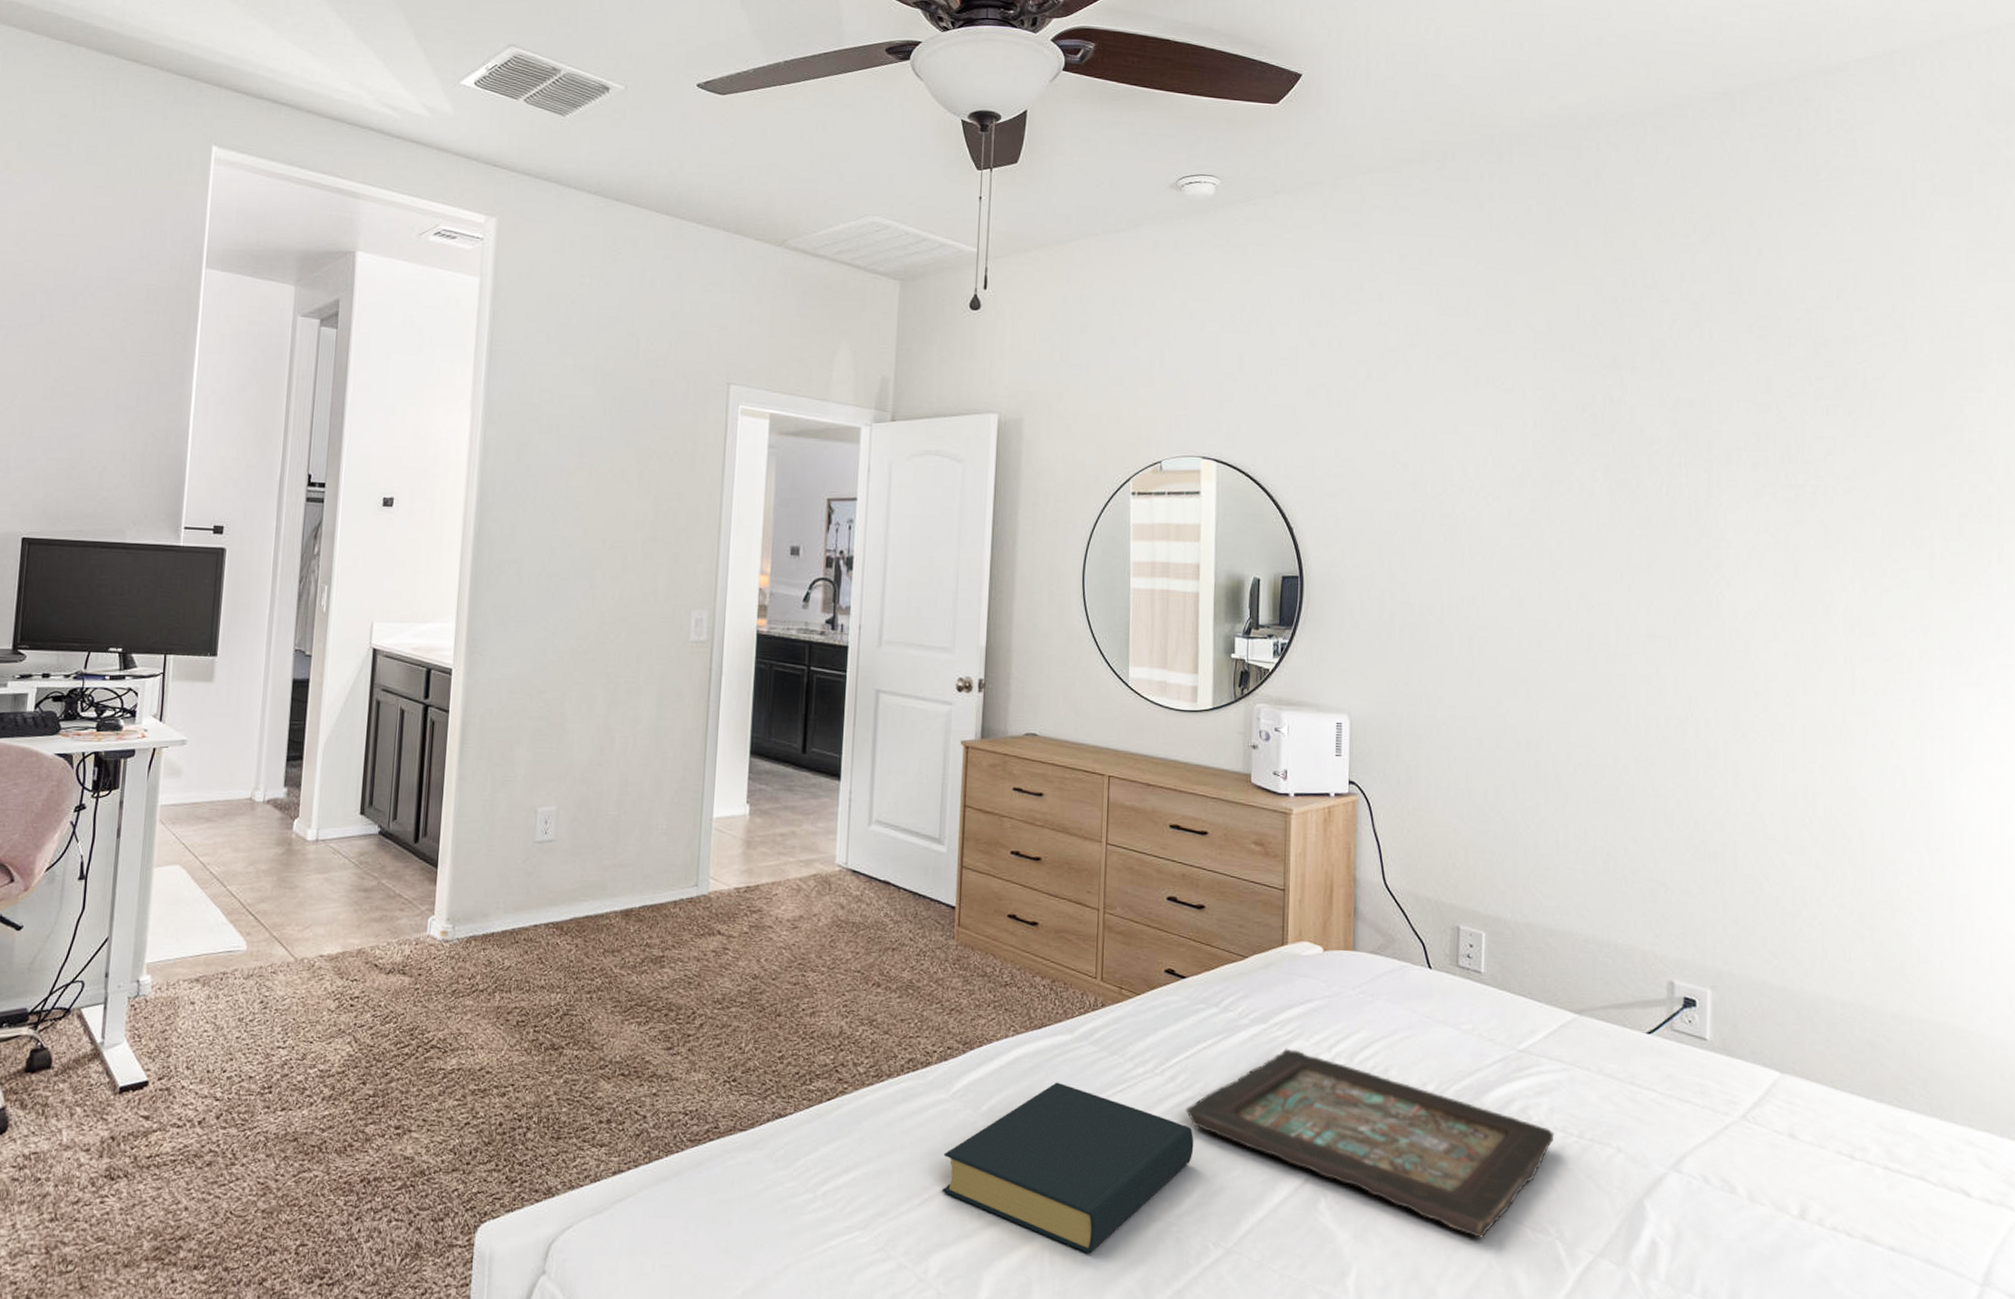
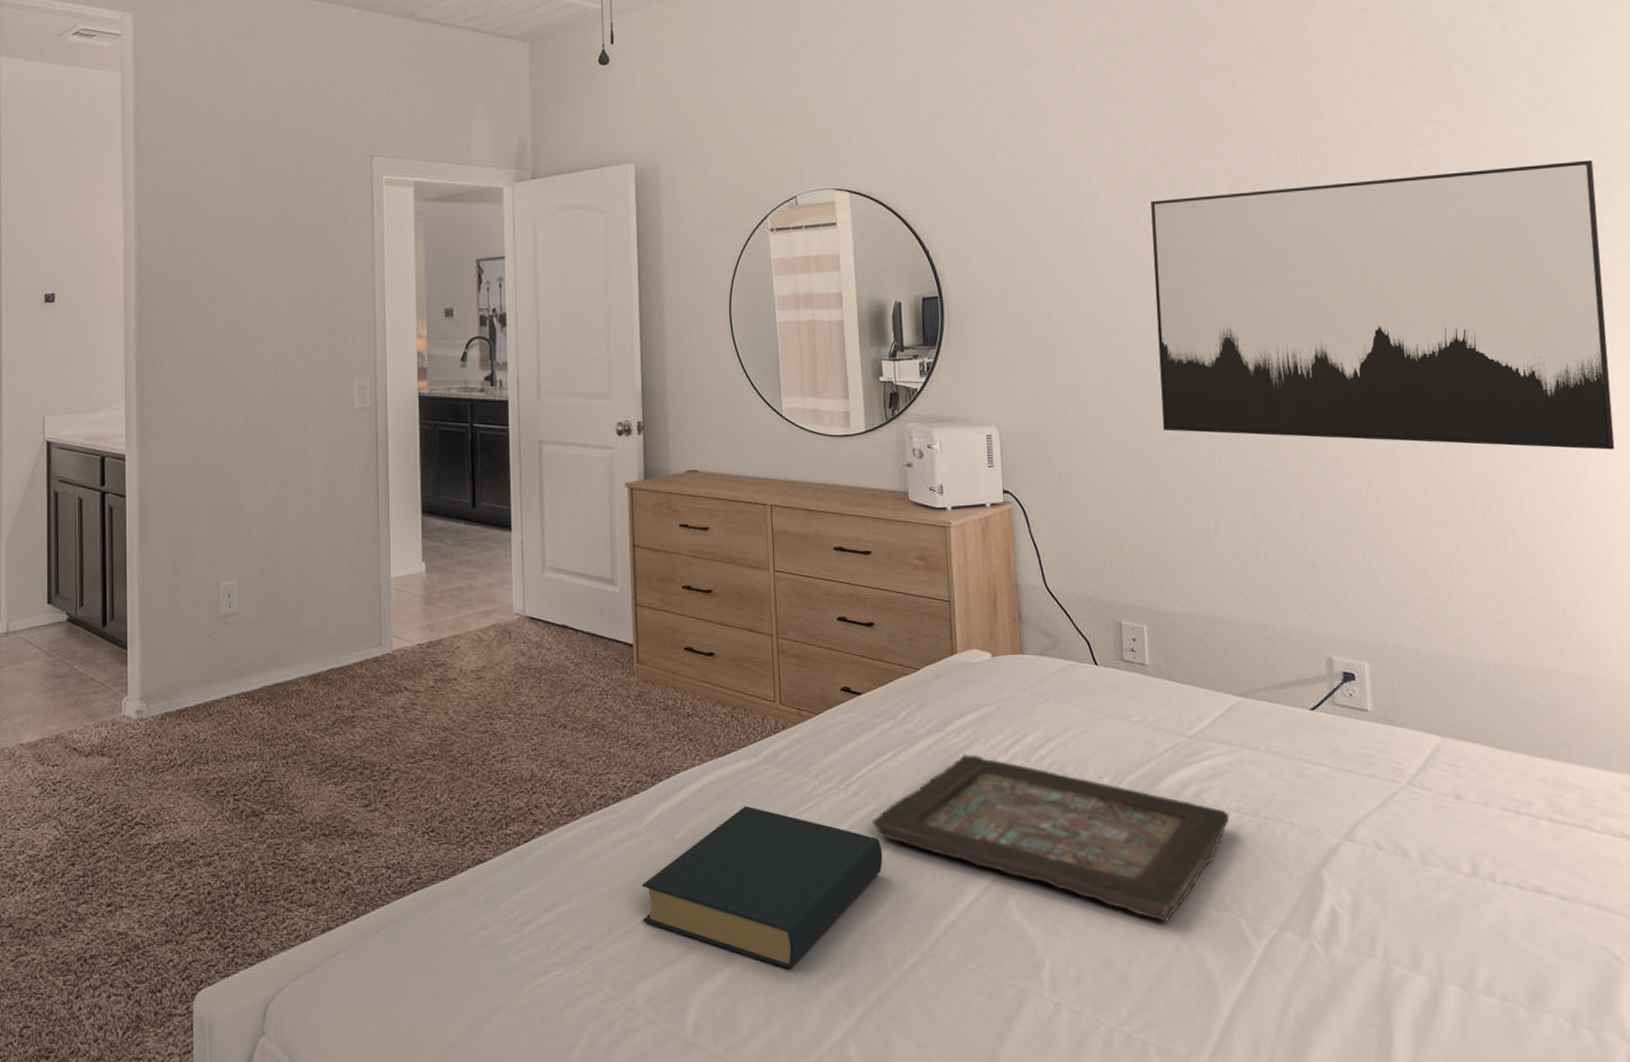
wall art: none [1519,491,1987,792] -> present [1151,160,1615,450]

